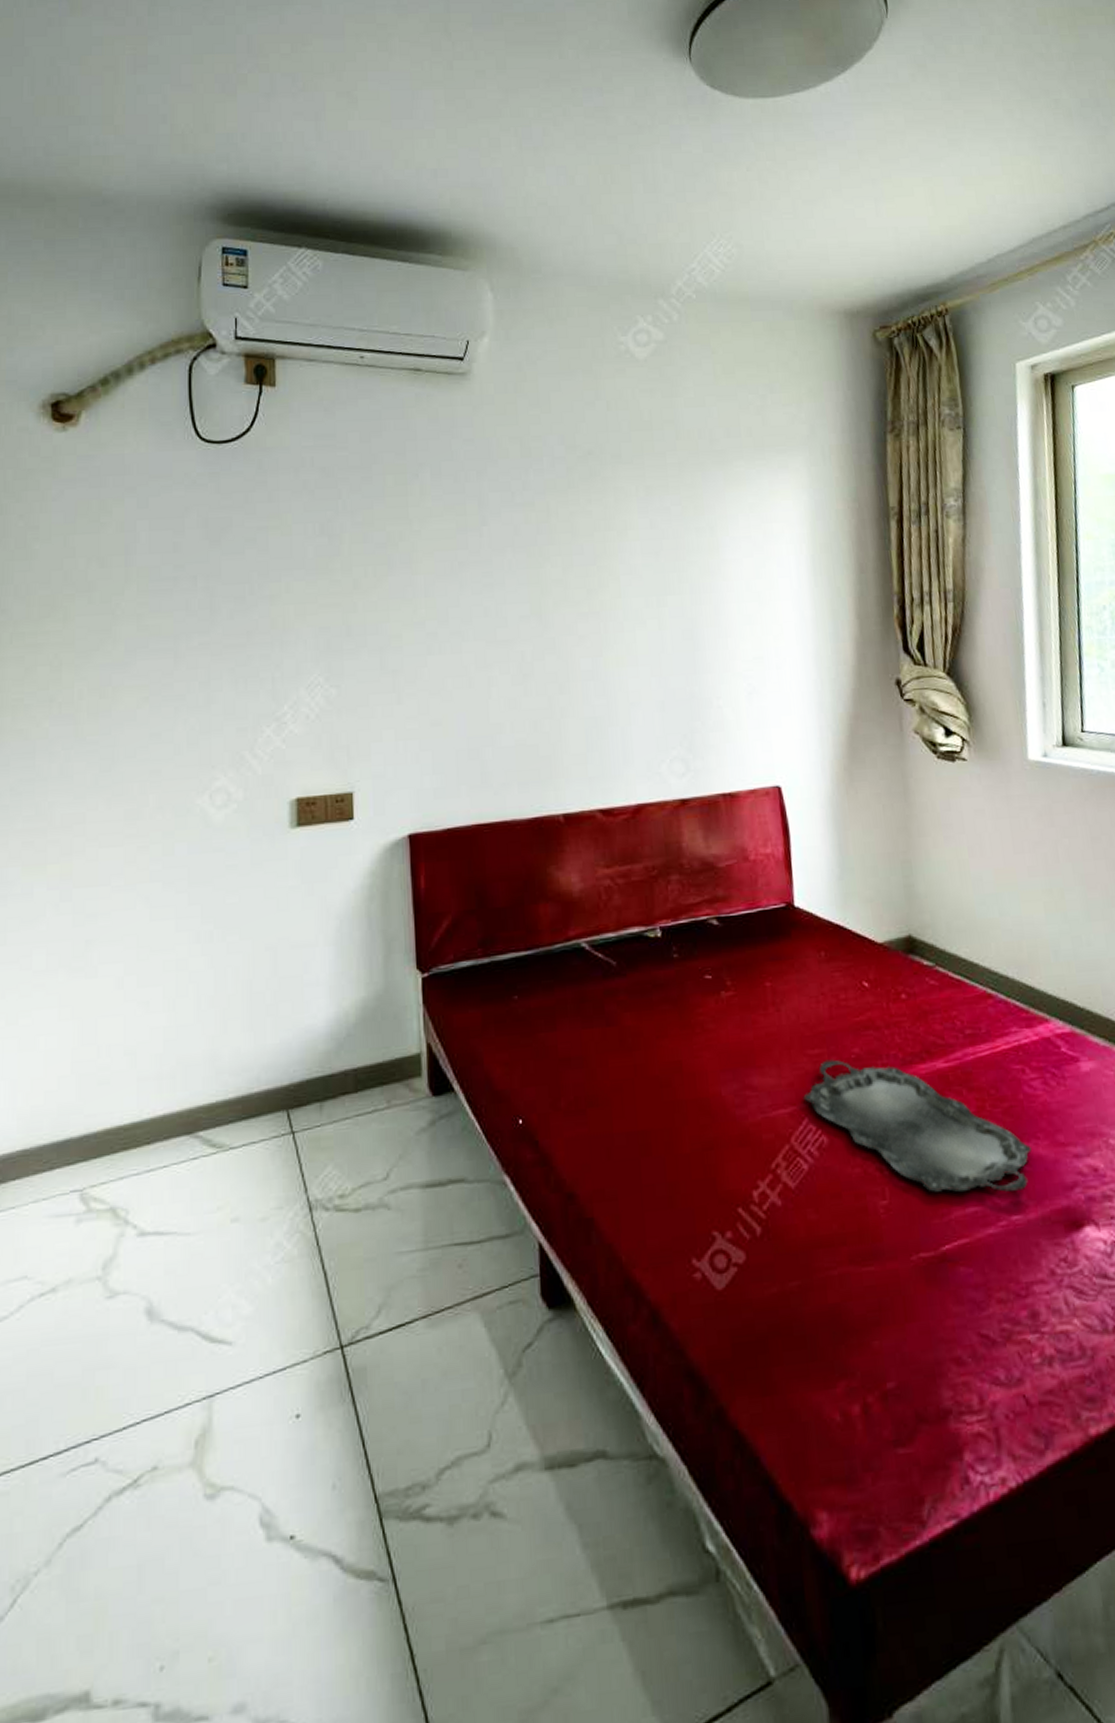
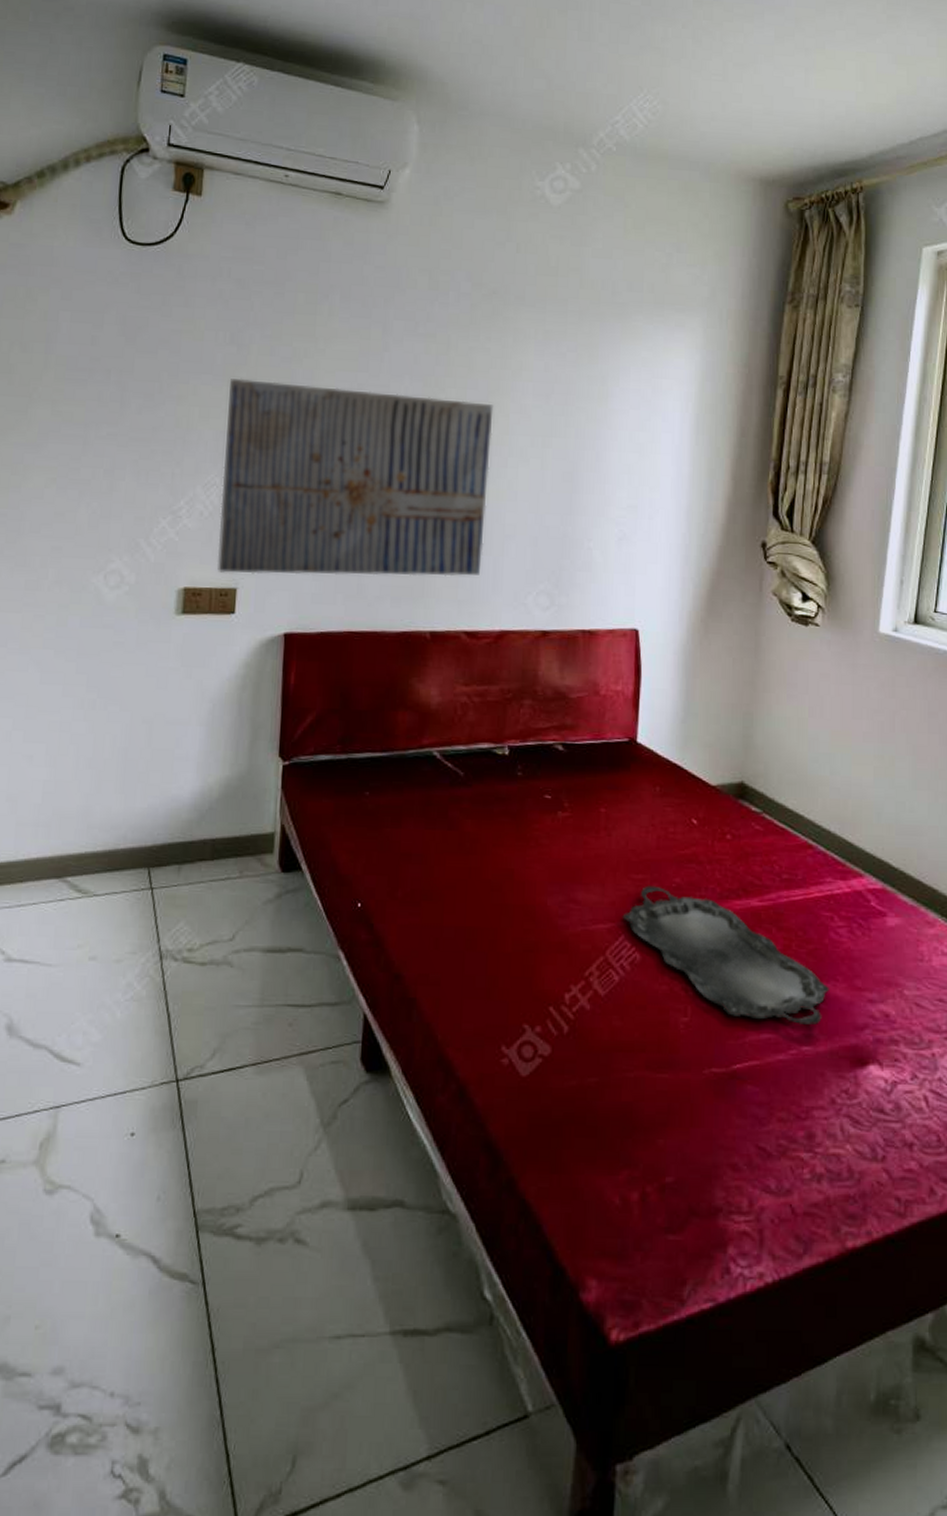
wall art: none [324,567,609,778] -> present [217,378,494,577]

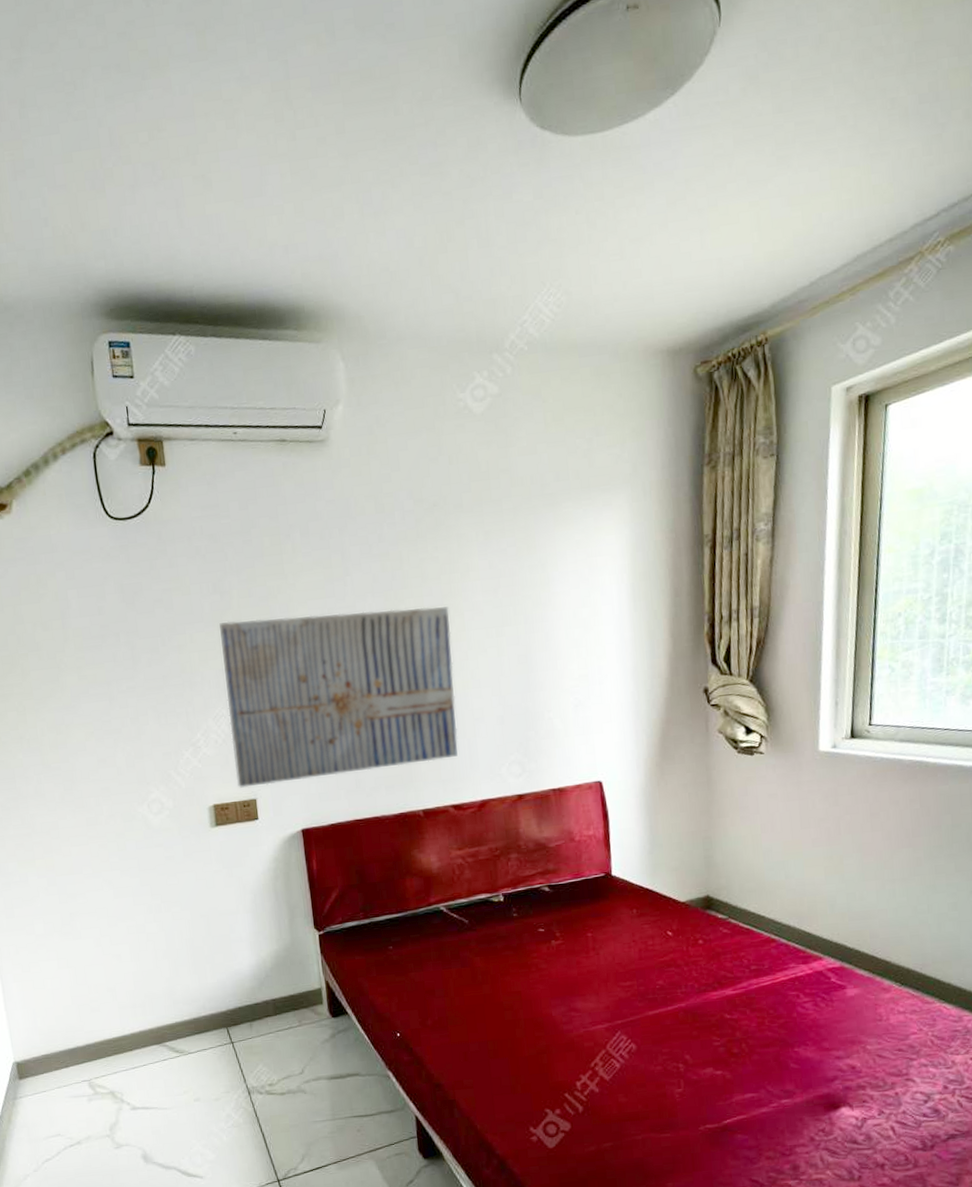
serving tray: present [622,885,829,1026] -> none [617,989,801,1084]

